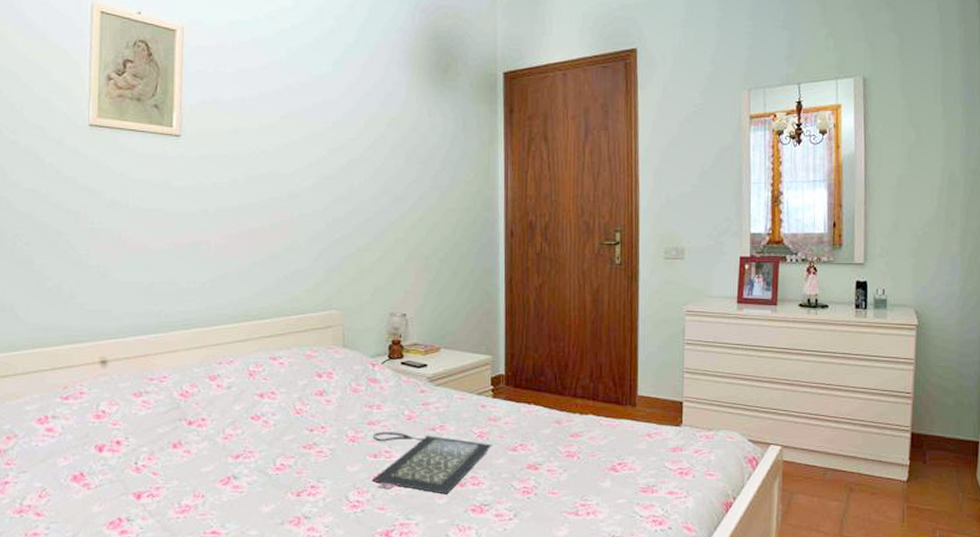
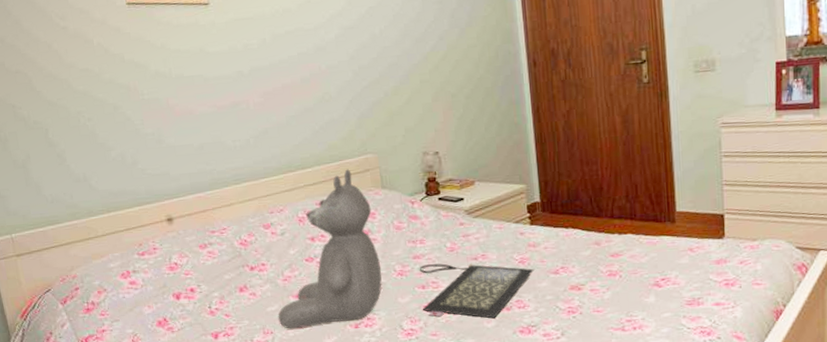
teddy bear: none [212,324,333,493] -> present [277,169,382,329]

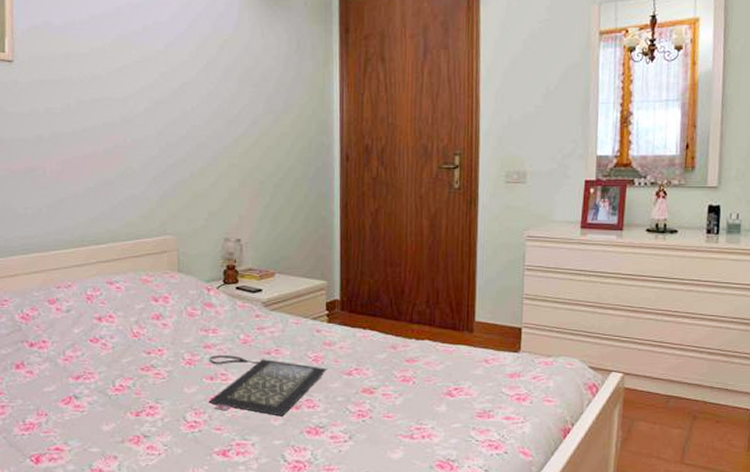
teddy bear: present [277,169,382,329] -> none [54,249,170,412]

